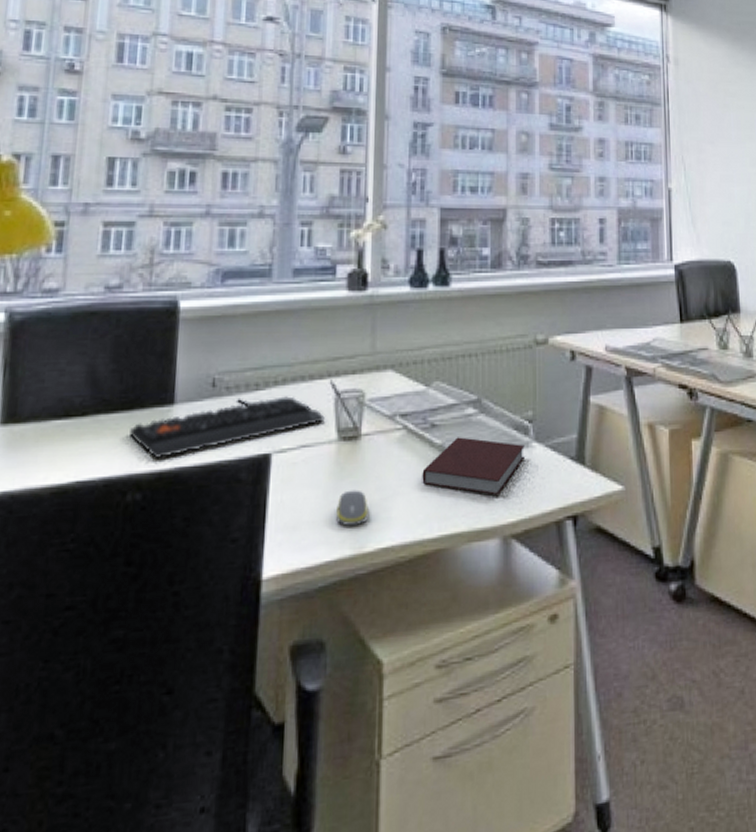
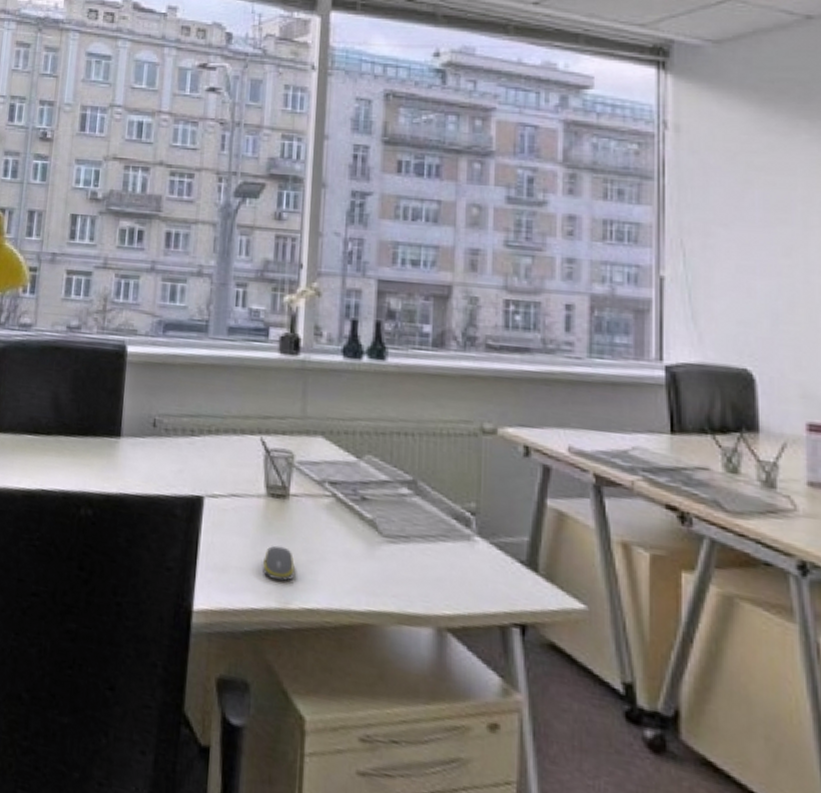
keyboard: present [130,396,325,458] -> none [84,440,255,483]
notebook: present [422,437,524,495] -> none [350,515,465,584]

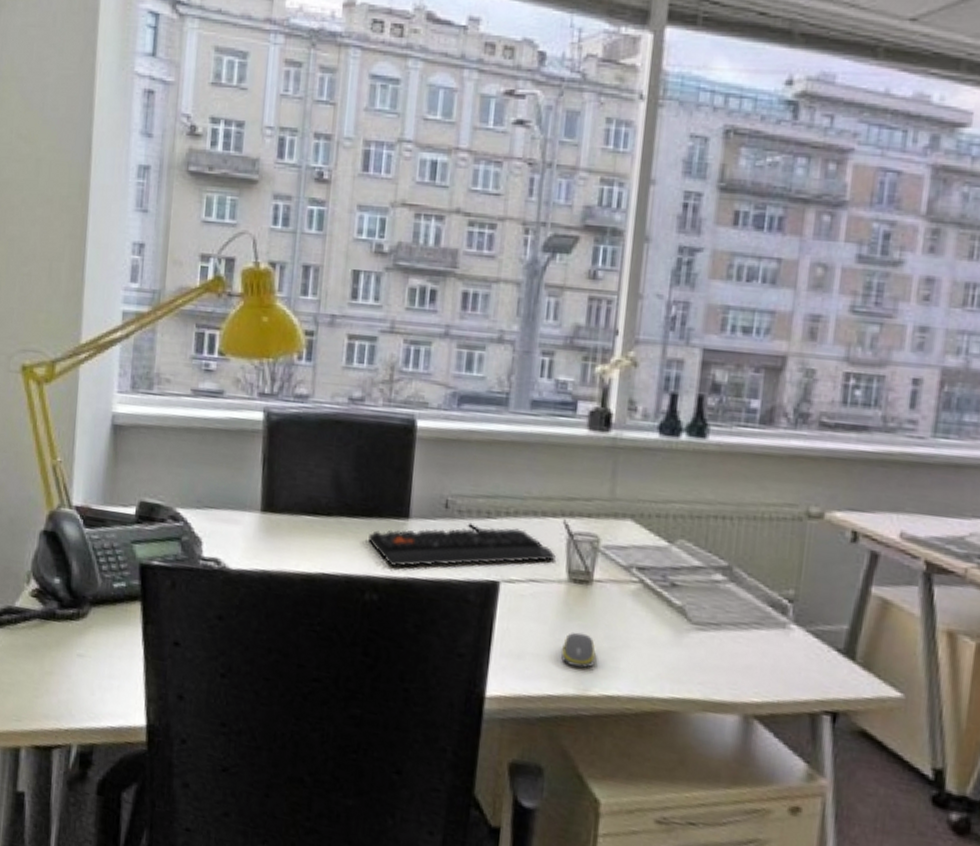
keyboard: none [84,440,255,483] -> present [368,522,556,567]

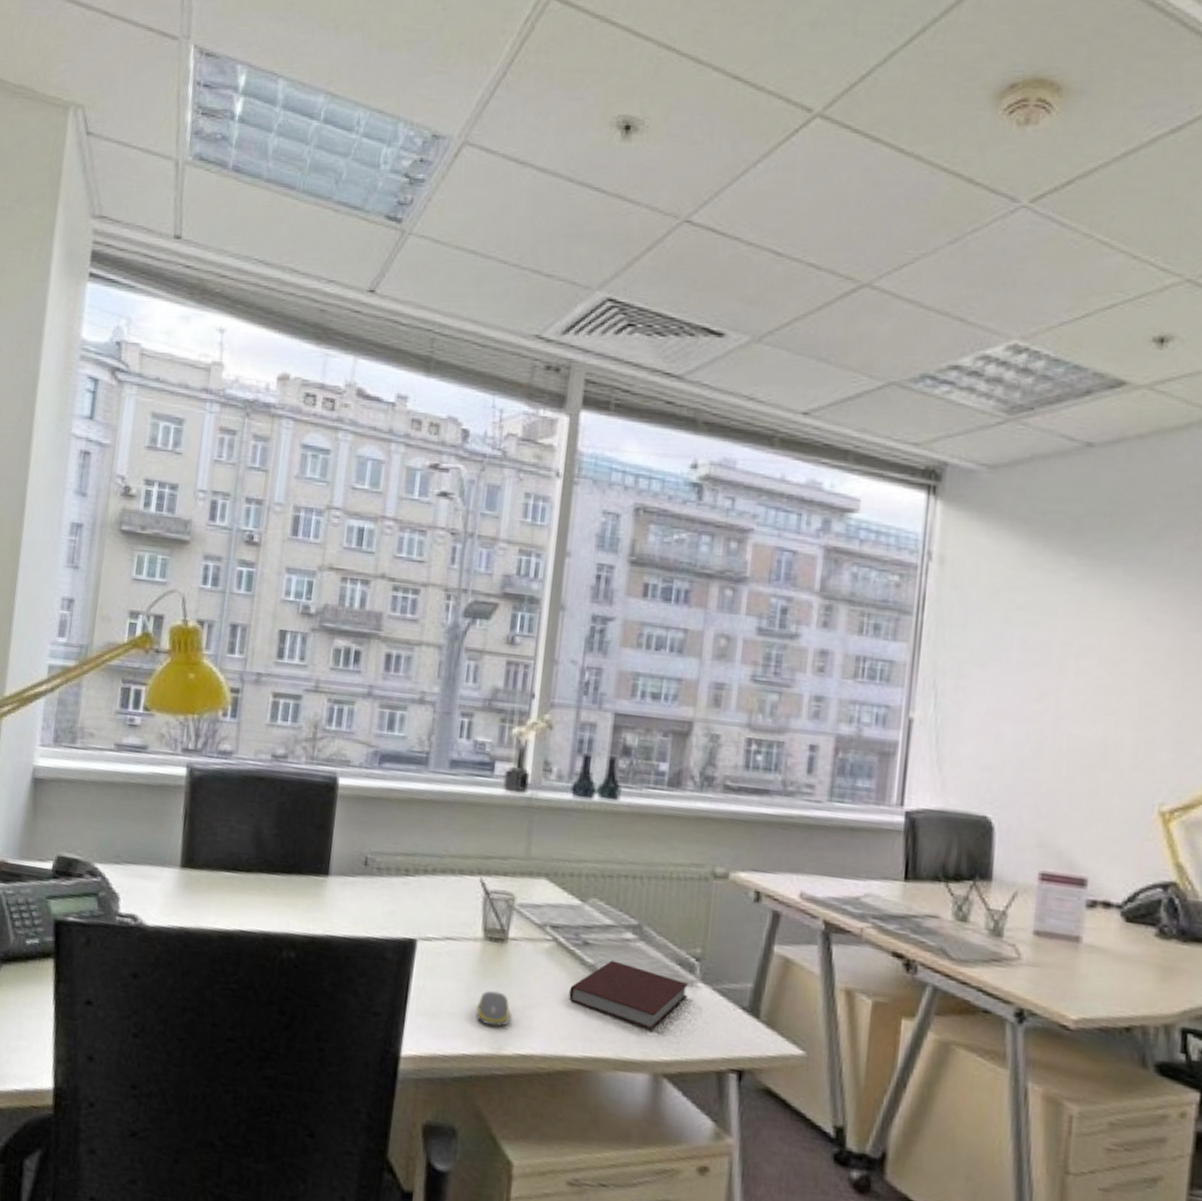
keyboard: present [368,522,556,567] -> none [288,879,472,924]
notebook: none [656,602,780,671] -> present [569,960,688,1030]

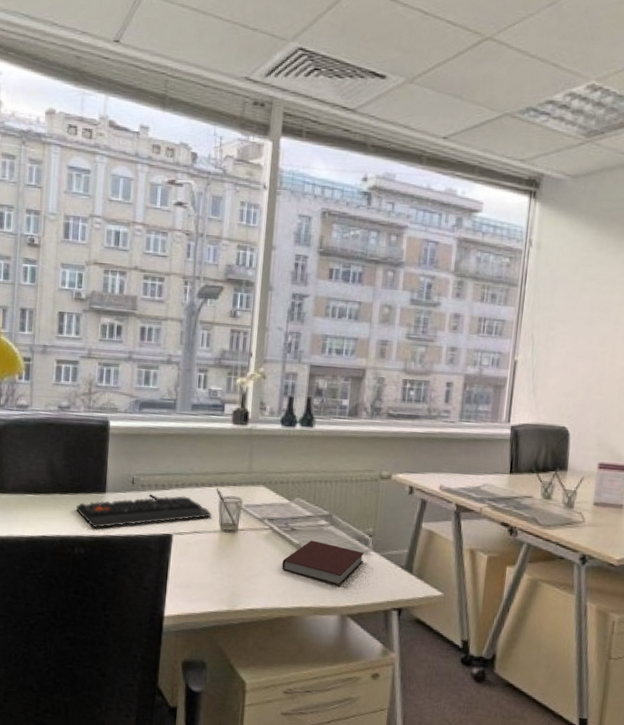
keyboard: none [288,879,472,924] -> present [76,493,212,528]
computer mouse: present [476,990,510,1027] -> none [217,566,241,591]

